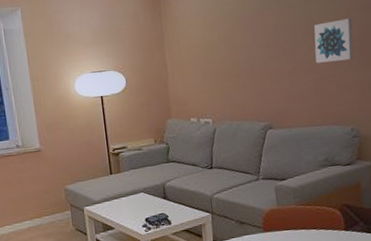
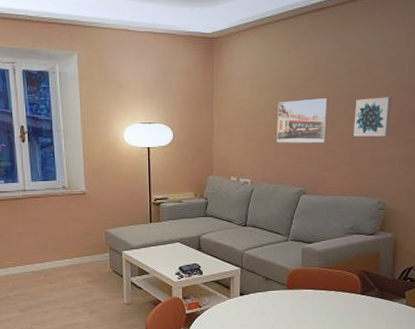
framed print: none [232,26,288,78] -> present [277,98,329,143]

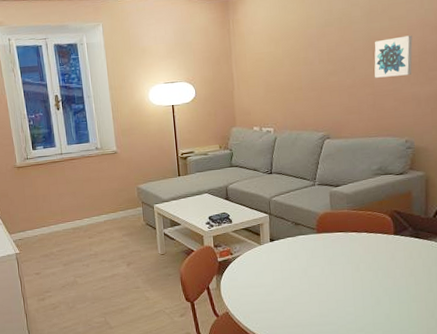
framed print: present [277,98,329,143] -> none [295,43,347,91]

